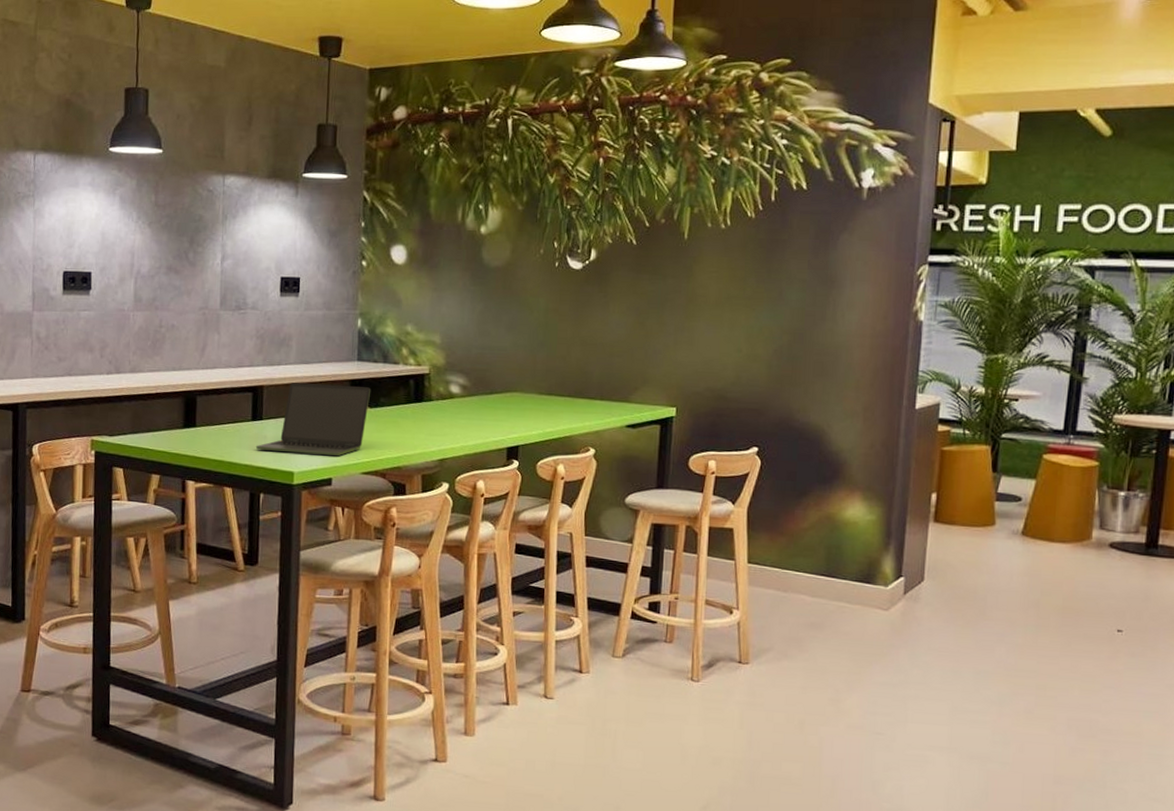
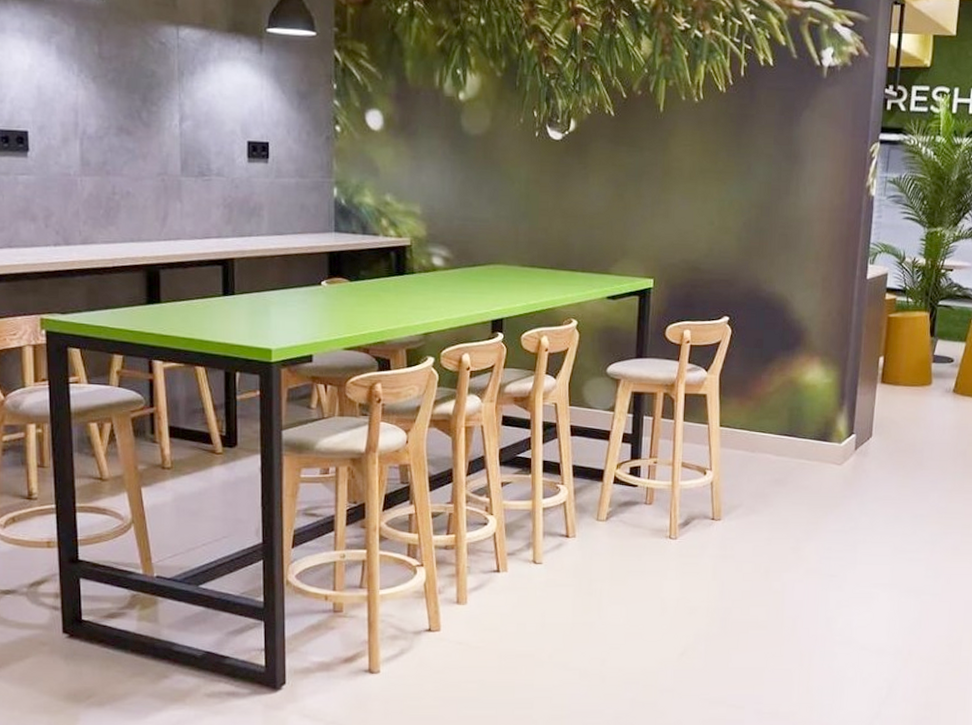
laptop: present [255,383,371,457] -> none [228,255,351,332]

